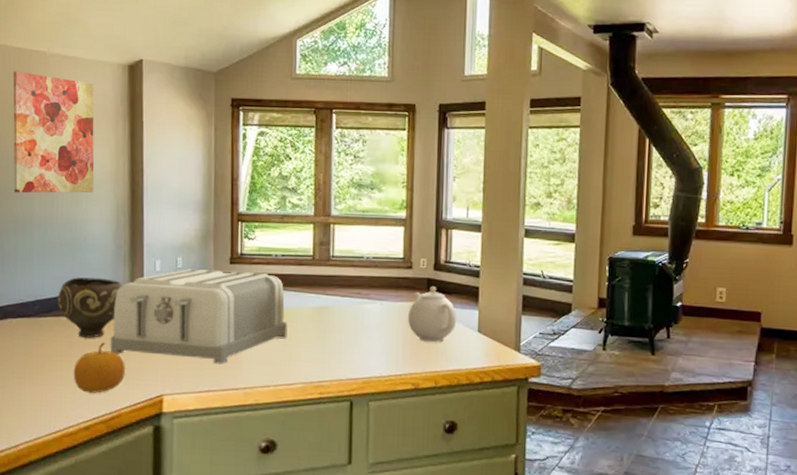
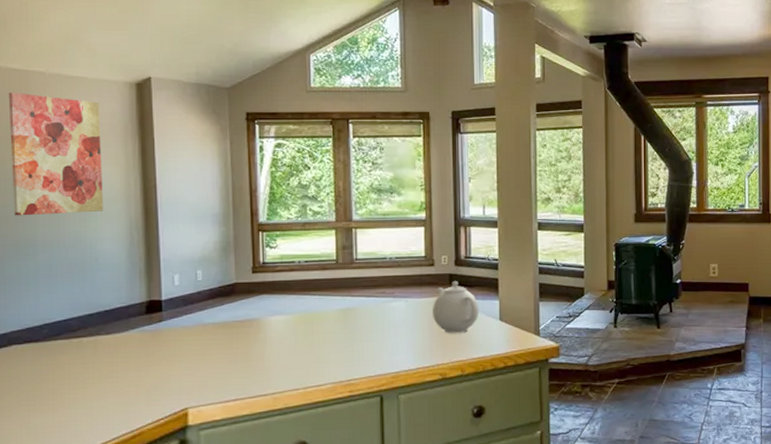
bowl: present [58,277,122,338] -> none [68,297,139,358]
fruit: present [73,342,125,393] -> none [88,361,146,414]
toaster: present [110,269,288,364] -> none [128,279,314,372]

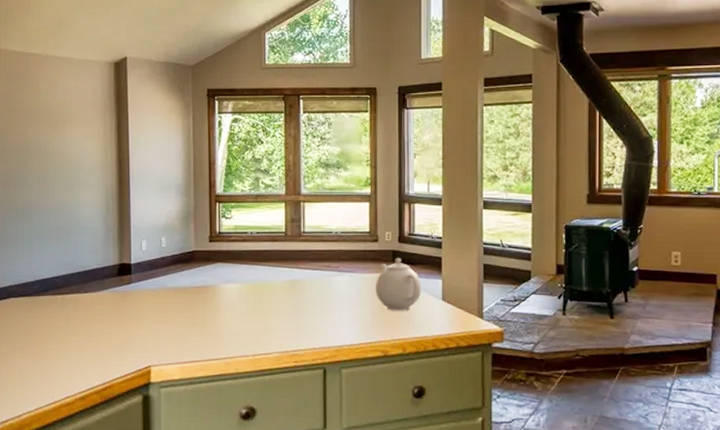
wall art: present [8,92,104,216] -> none [12,72,86,183]

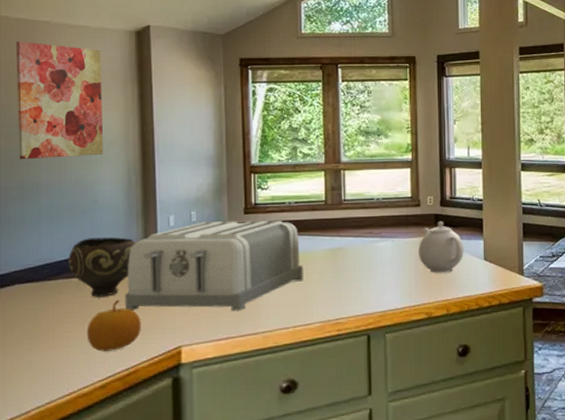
wall art: none [12,72,86,183] -> present [15,41,104,160]
bowl: none [55,258,112,314] -> present [68,237,136,297]
fruit: none [69,318,116,365] -> present [86,300,141,351]
toaster: none [102,248,264,336] -> present [124,220,304,311]

